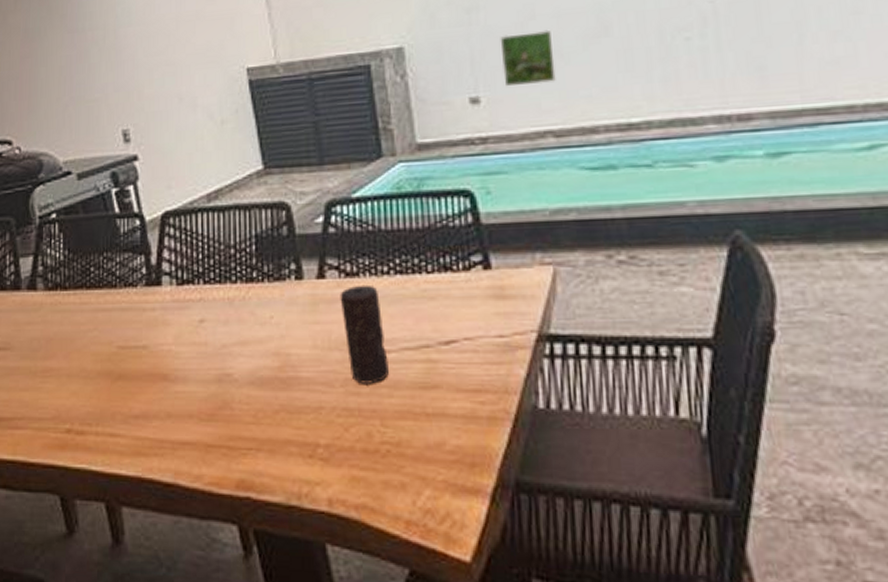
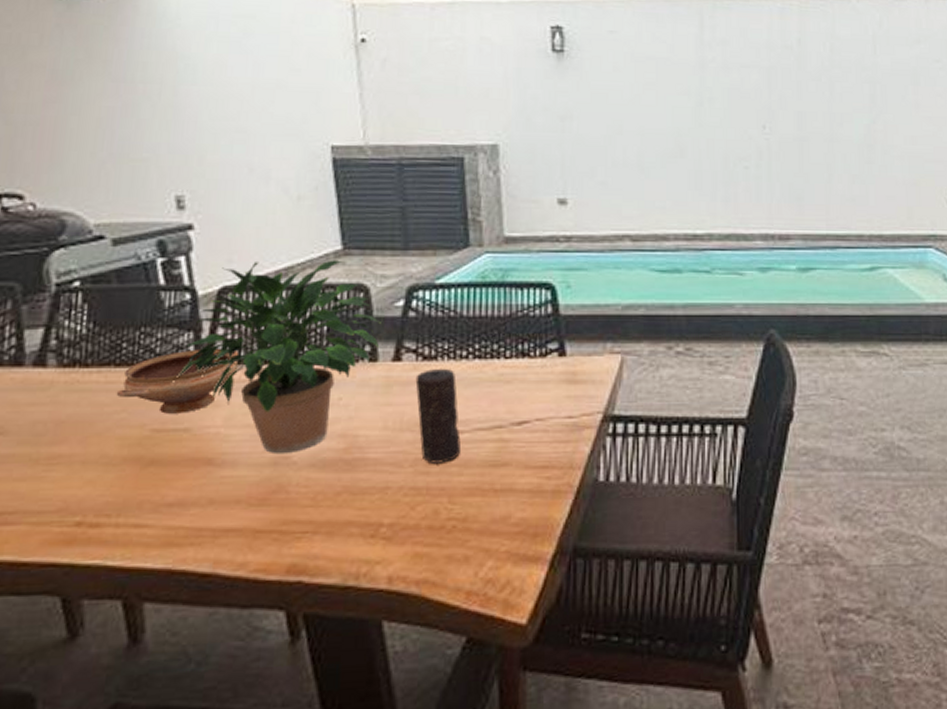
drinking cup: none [88,269,183,332] -> present [116,348,240,414]
potted plant: none [131,179,304,370] -> present [173,260,381,453]
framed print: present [500,29,556,87] -> none [589,145,636,192]

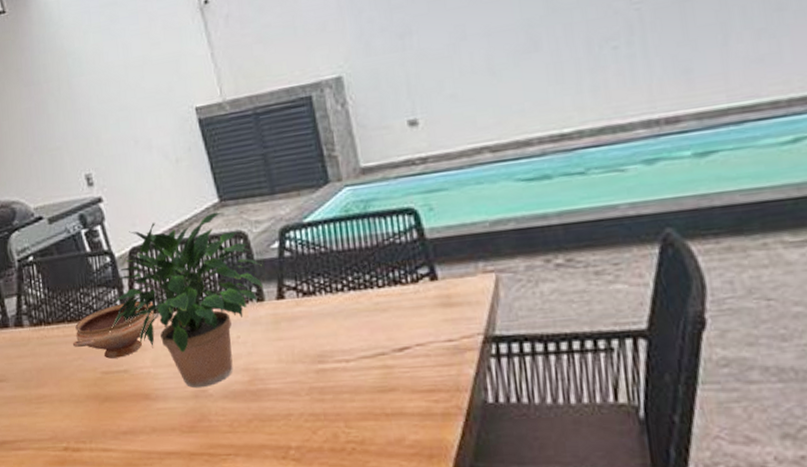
candle: present [415,368,461,464] -> none [299,302,349,391]

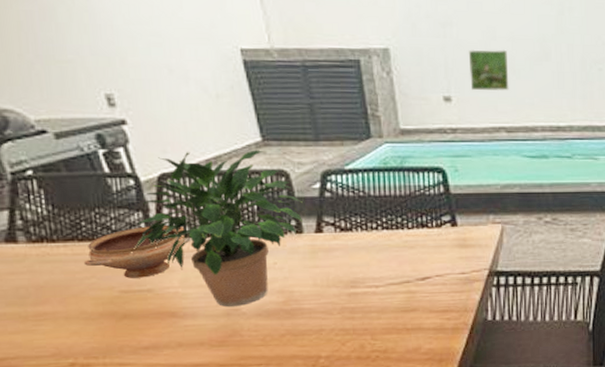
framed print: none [433,49,490,108] -> present [468,49,509,91]

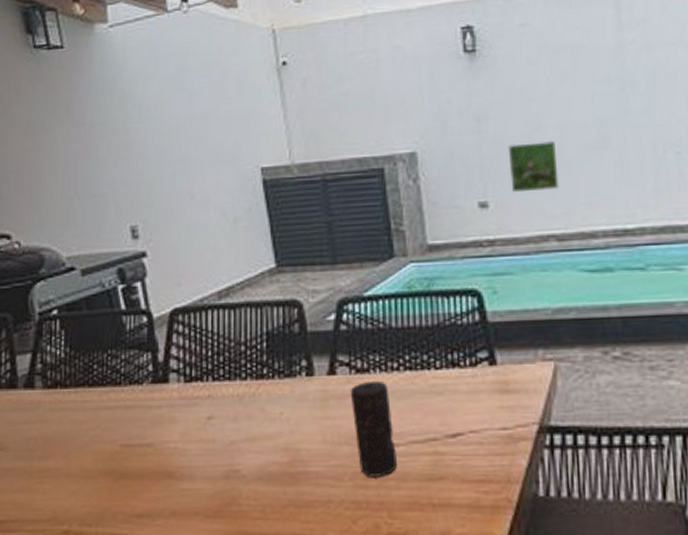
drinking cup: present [83,224,186,278] -> none [90,367,191,430]
potted plant: present [131,150,304,307] -> none [136,277,315,467]
candle: none [336,237,377,311] -> present [350,380,397,477]

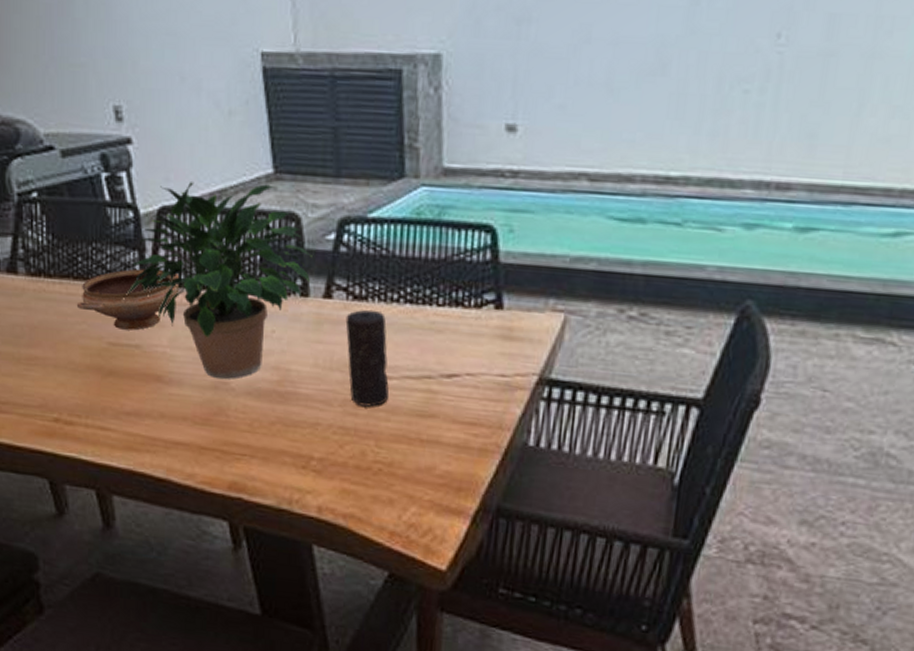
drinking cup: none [90,367,191,430] -> present [76,268,180,331]
potted plant: none [136,277,315,467] -> present [123,182,312,379]
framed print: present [508,140,559,193] -> none [545,57,605,119]

